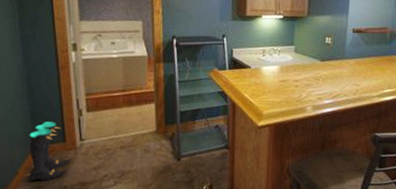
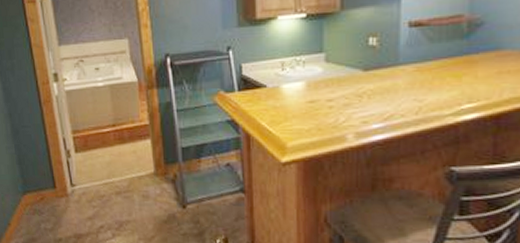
boots: present [26,121,72,182] -> none [17,165,65,233]

